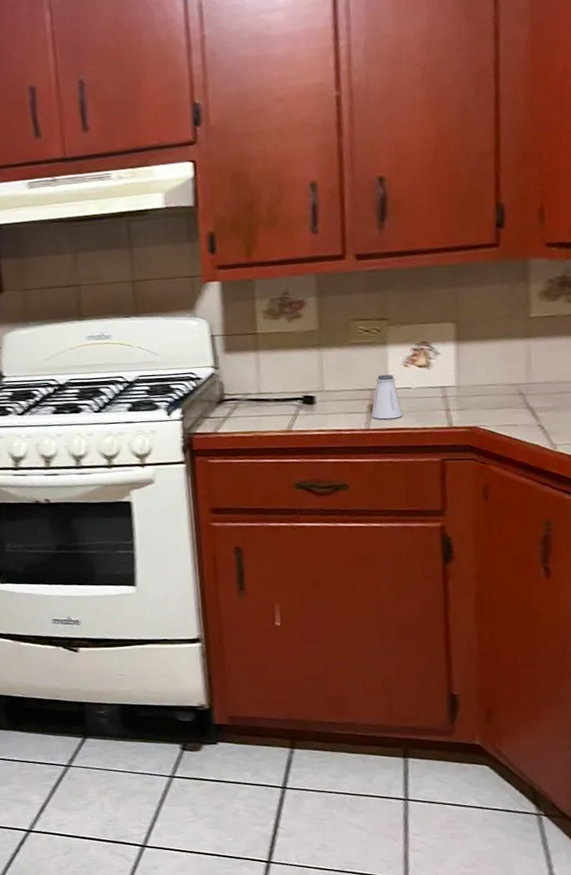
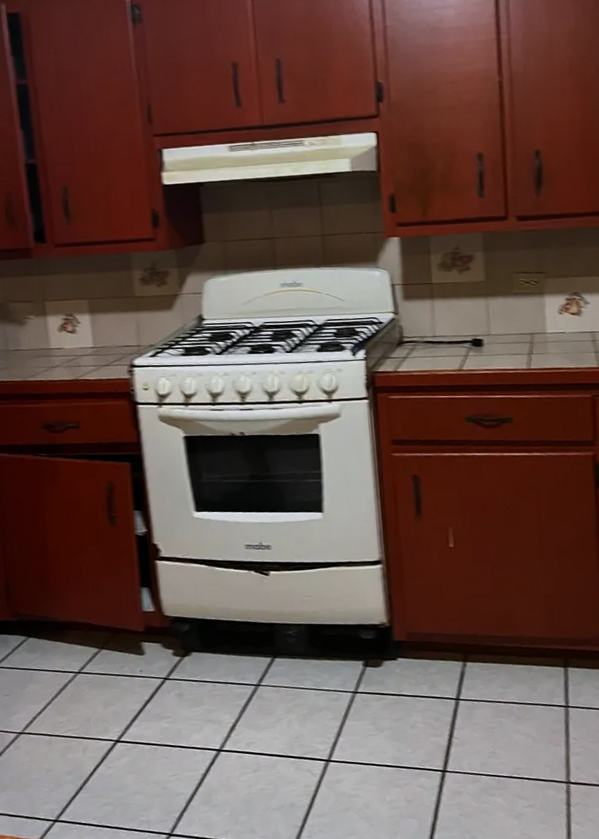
saltshaker: present [371,374,404,420] -> none [532,320,559,360]

